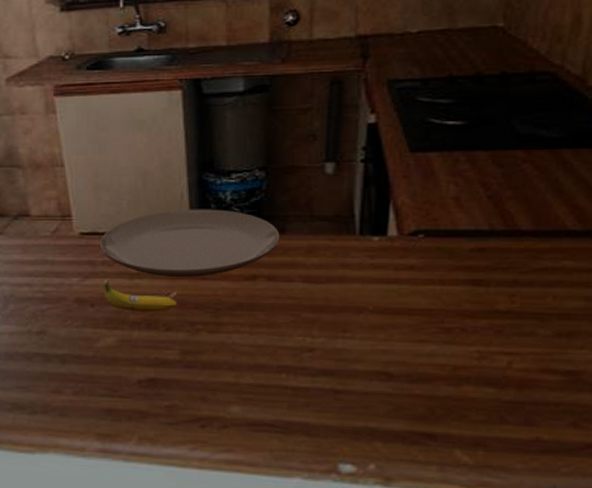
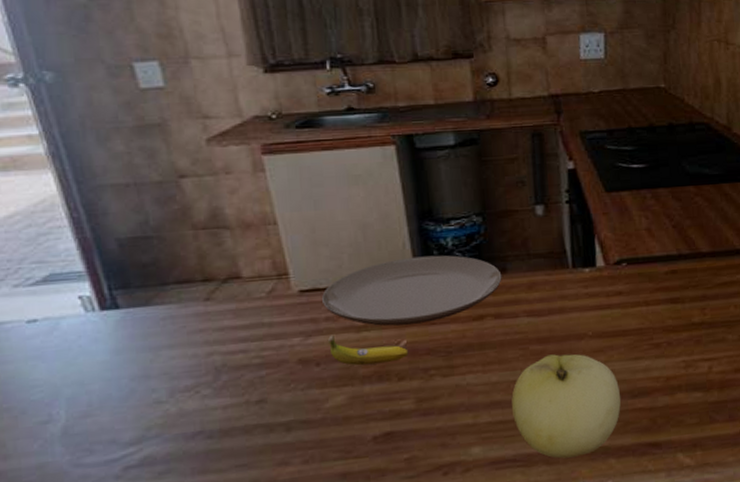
apple: none [275,325,398,433] -> present [511,354,621,459]

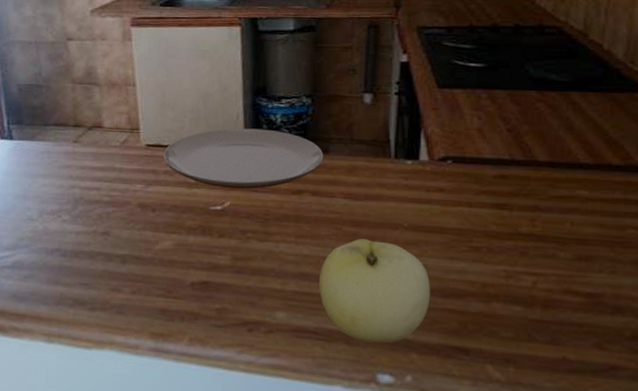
fruit: present [327,334,409,366] -> none [163,187,231,220]

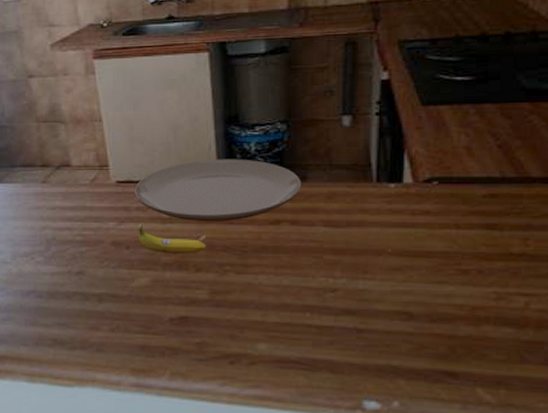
fruit: none [163,187,231,220] -> present [137,223,207,254]
apple: present [318,238,431,344] -> none [300,266,418,371]

